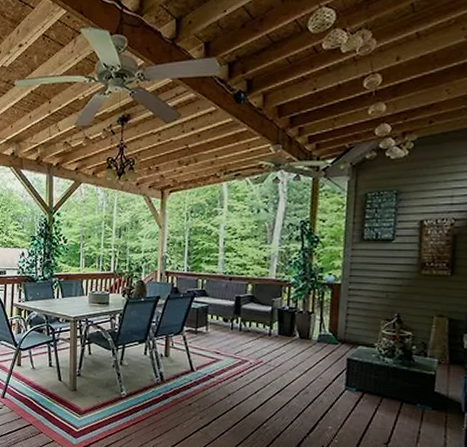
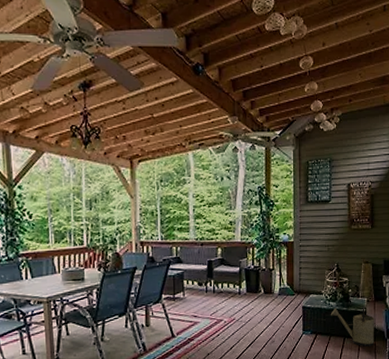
watering can: none [384,365,454,418] -> present [330,306,379,347]

